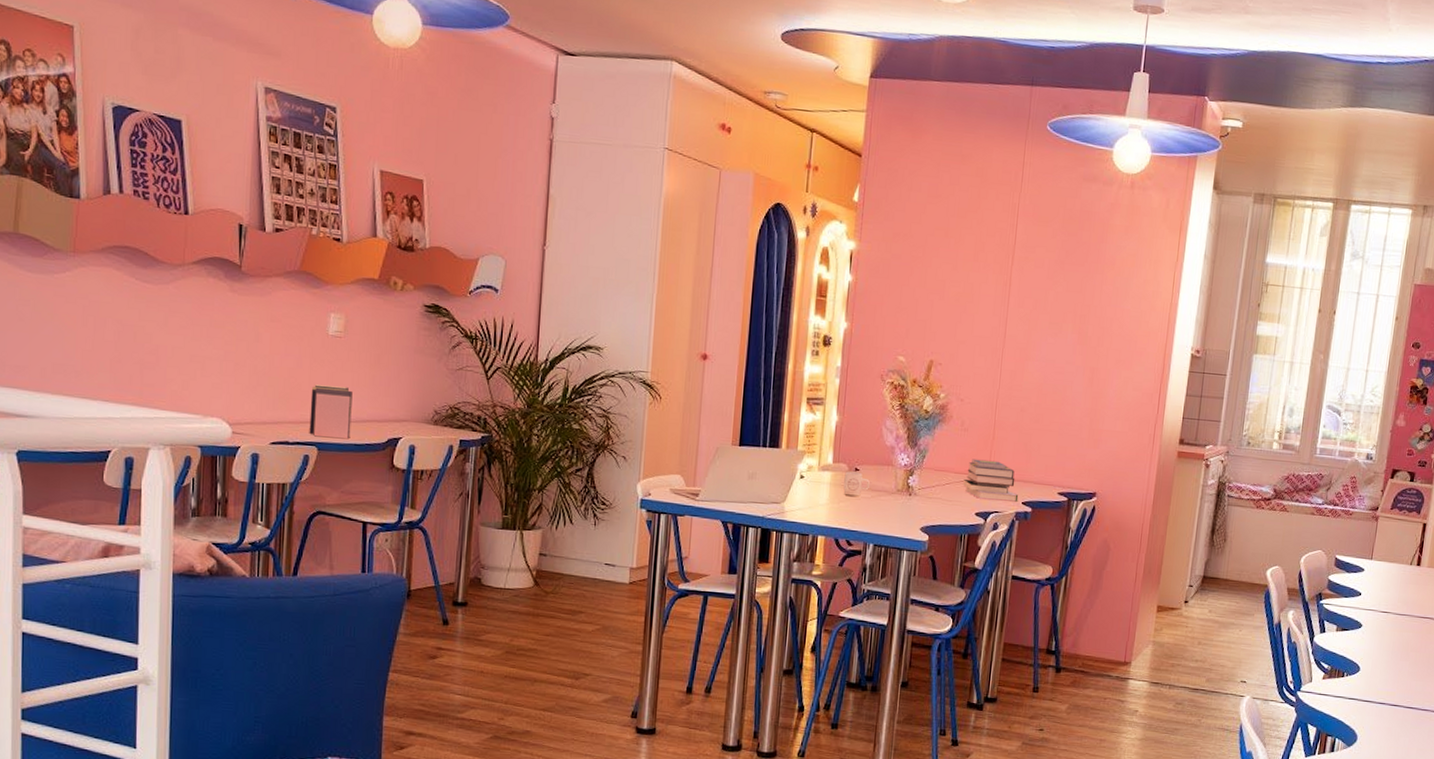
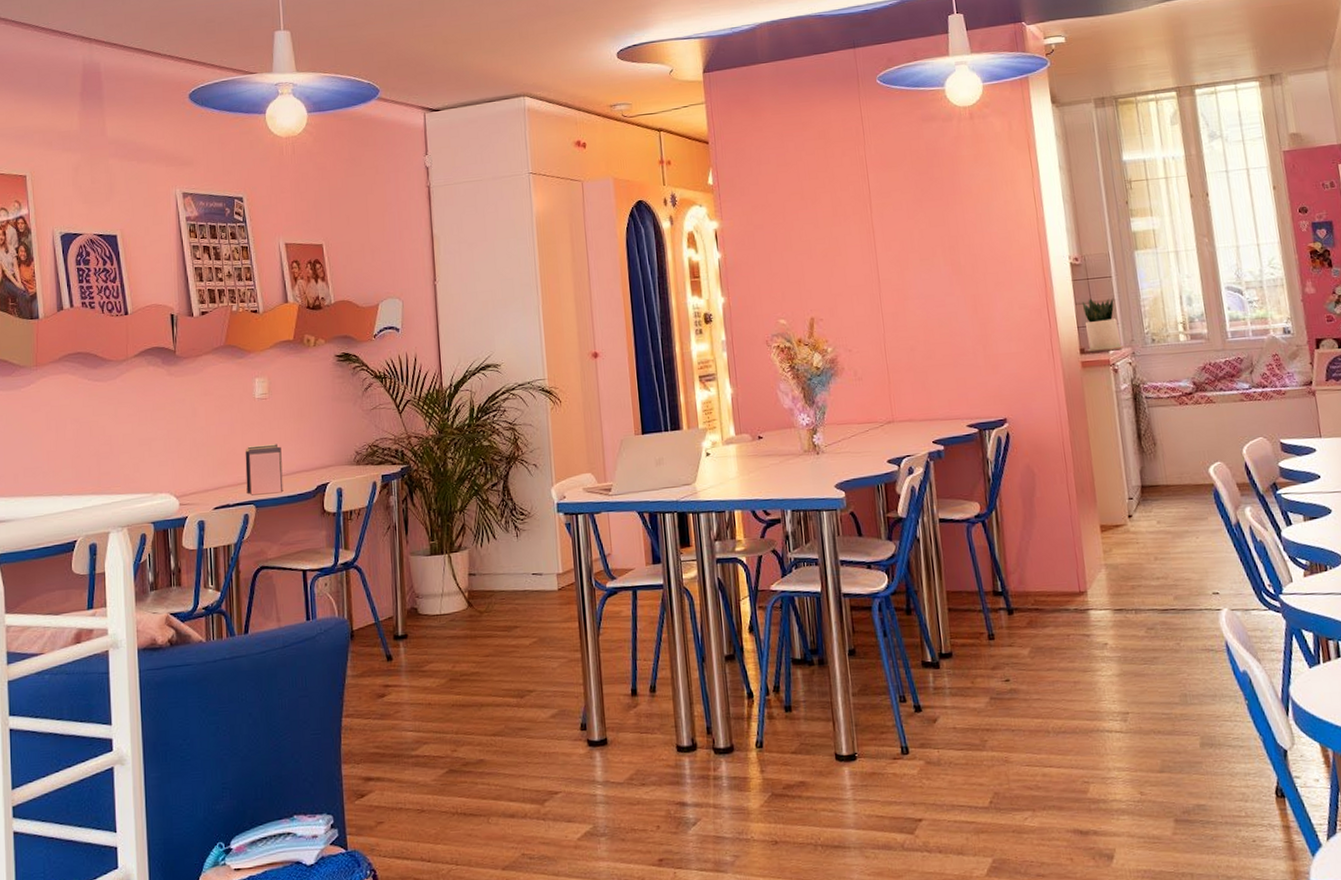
mug: present [843,471,870,496] -> none [749,439,776,465]
books: present [962,459,1019,502] -> none [867,404,928,446]
planter: none [1186,392,1223,447] -> present [1083,298,1125,353]

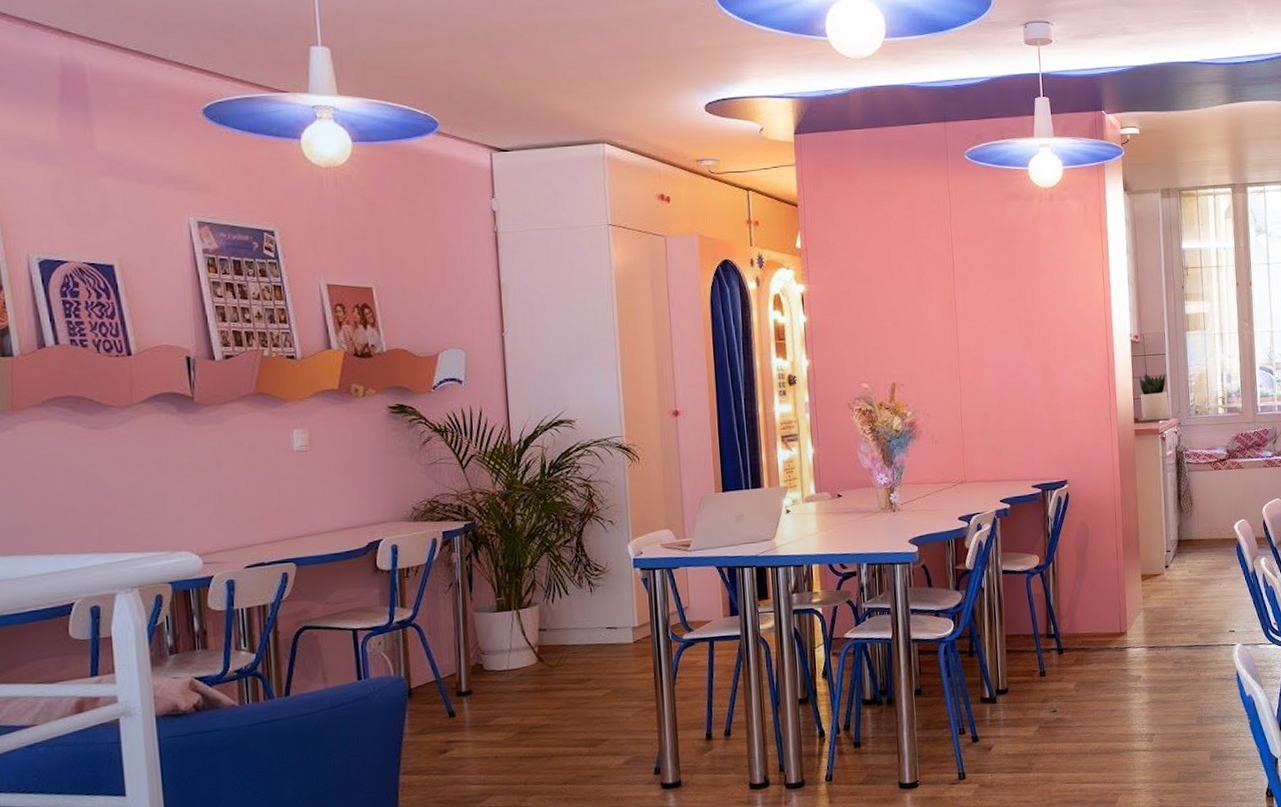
books: present [245,444,284,496] -> none [282,499,329,553]

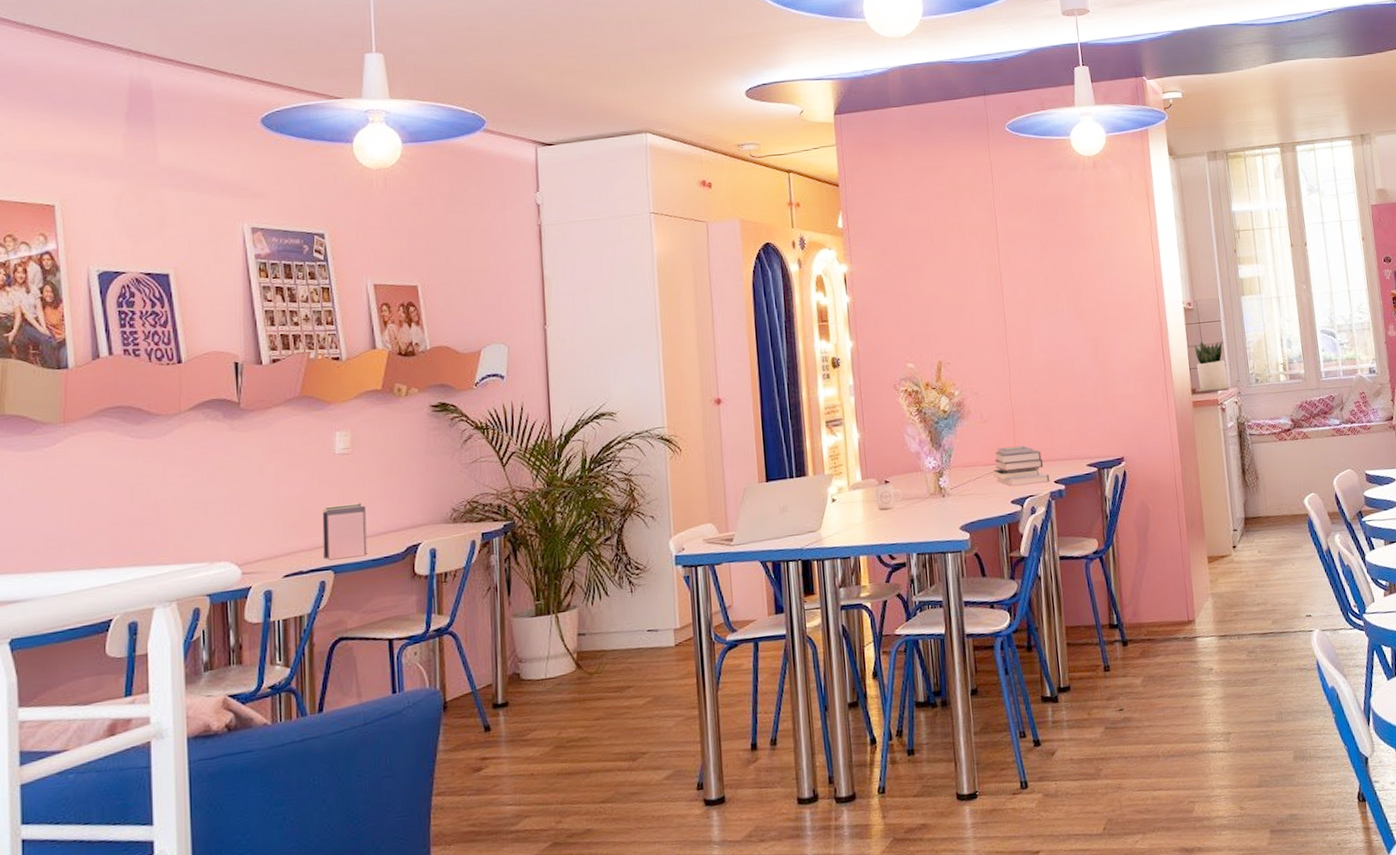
books: none [282,499,329,553] -> present [322,503,367,560]
mug: none [828,497,854,522] -> present [875,484,902,510]
books: none [941,466,996,504] -> present [992,445,1050,486]

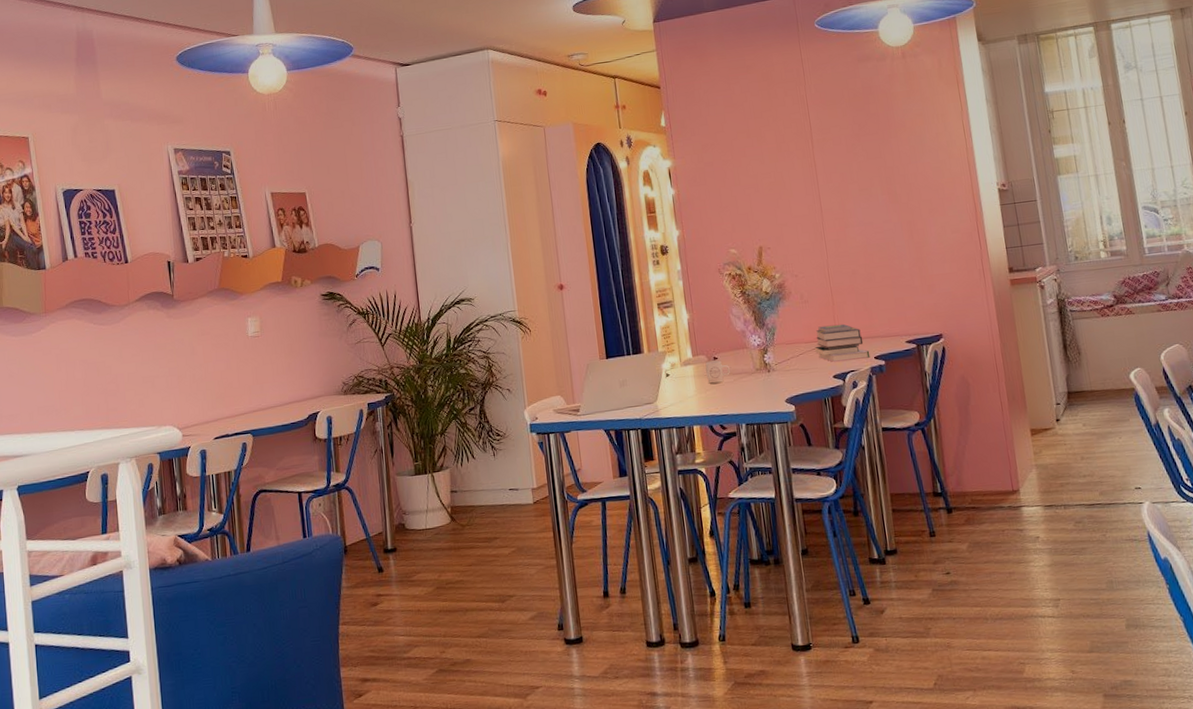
books: present [322,503,367,560] -> none [241,377,278,426]
planter: present [1195,341,1232,393] -> none [1010,220,1050,272]

